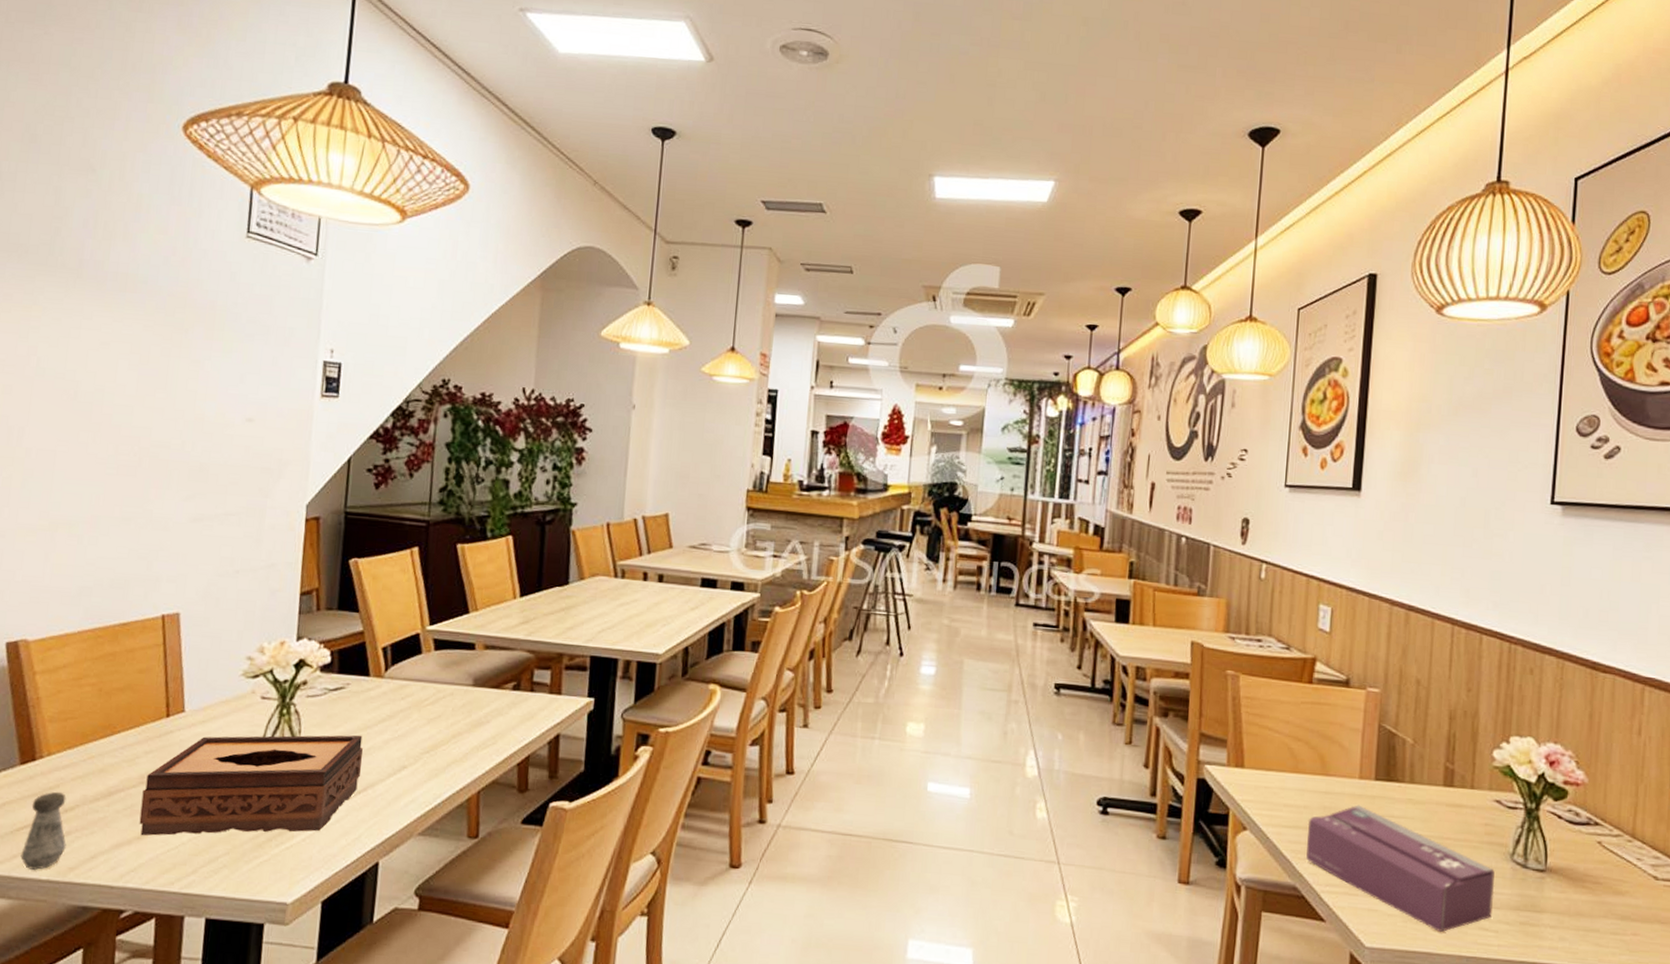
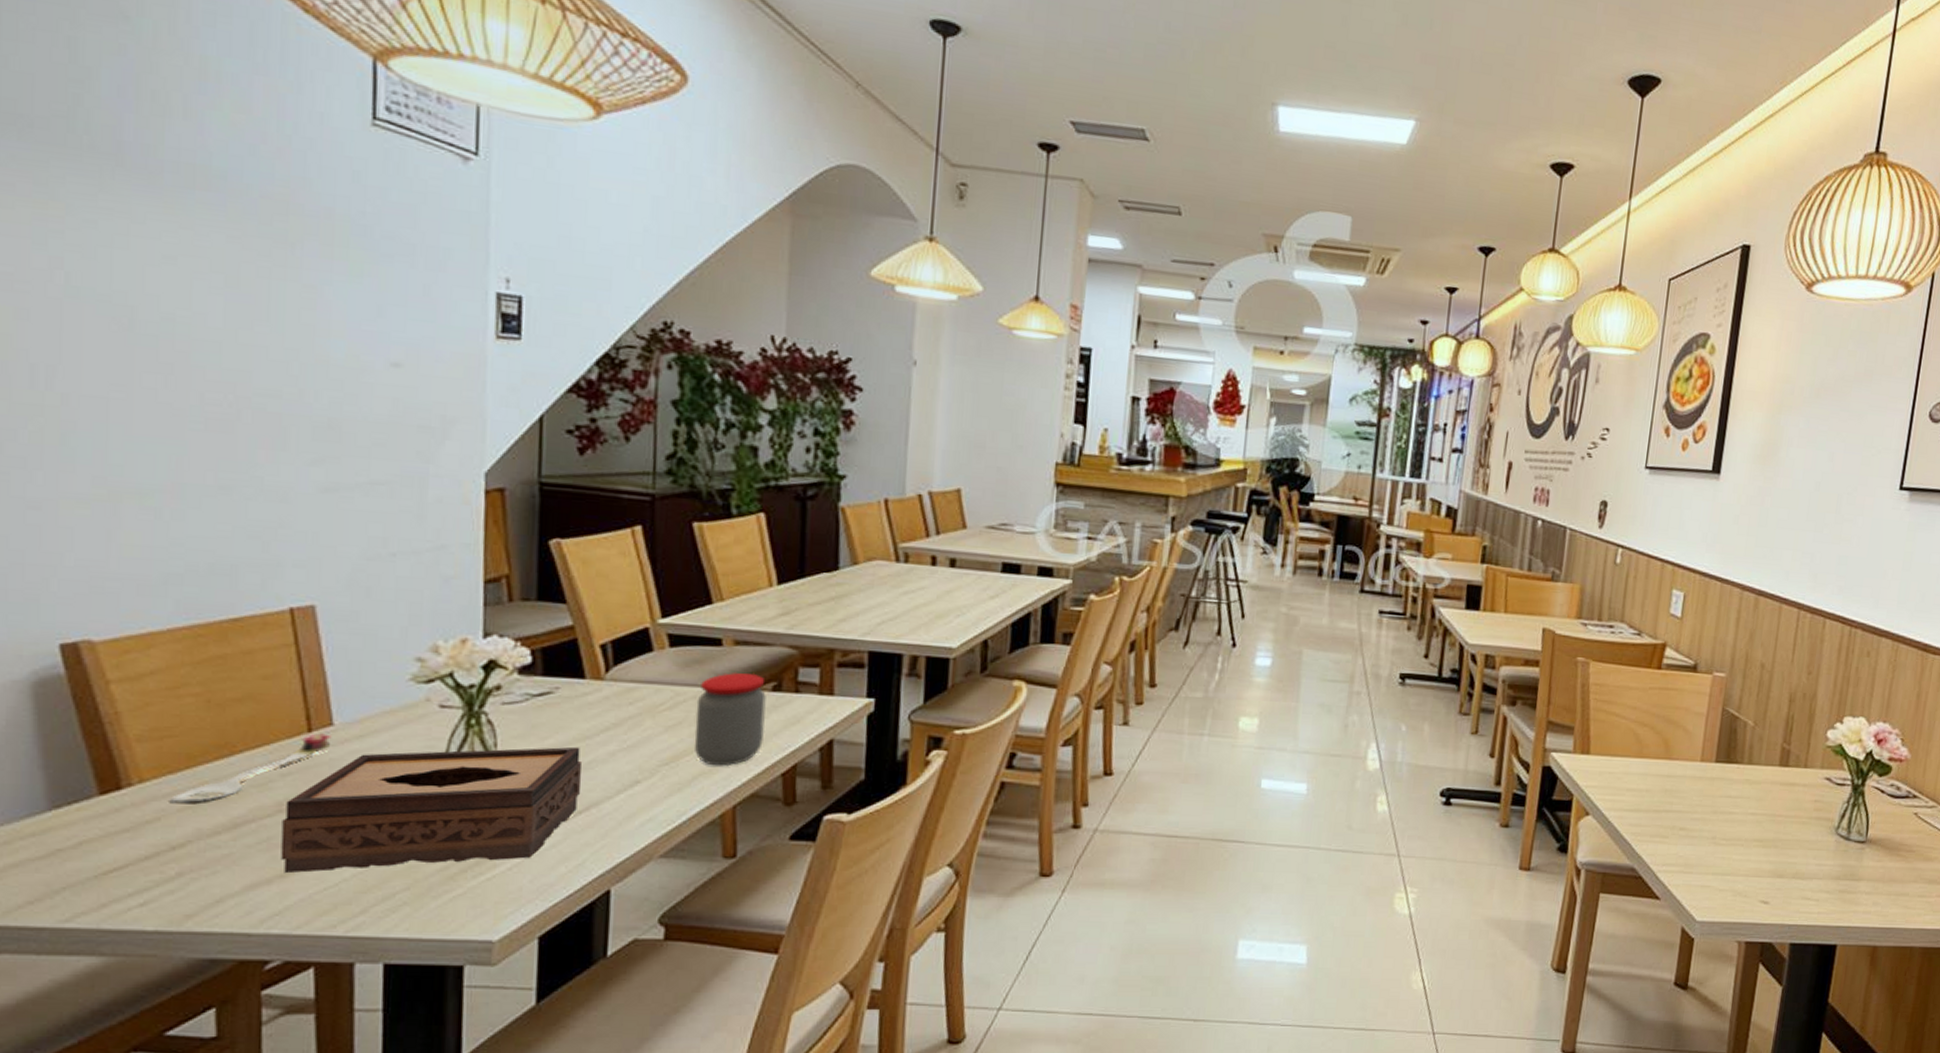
salt shaker: present [20,791,67,871] -> none [112,825,178,921]
spoon: none [67,718,183,774] -> present [169,733,332,803]
jar: none [449,672,508,756] -> present [694,672,766,767]
tissue box: present [1306,805,1495,932] -> none [1645,786,1820,903]

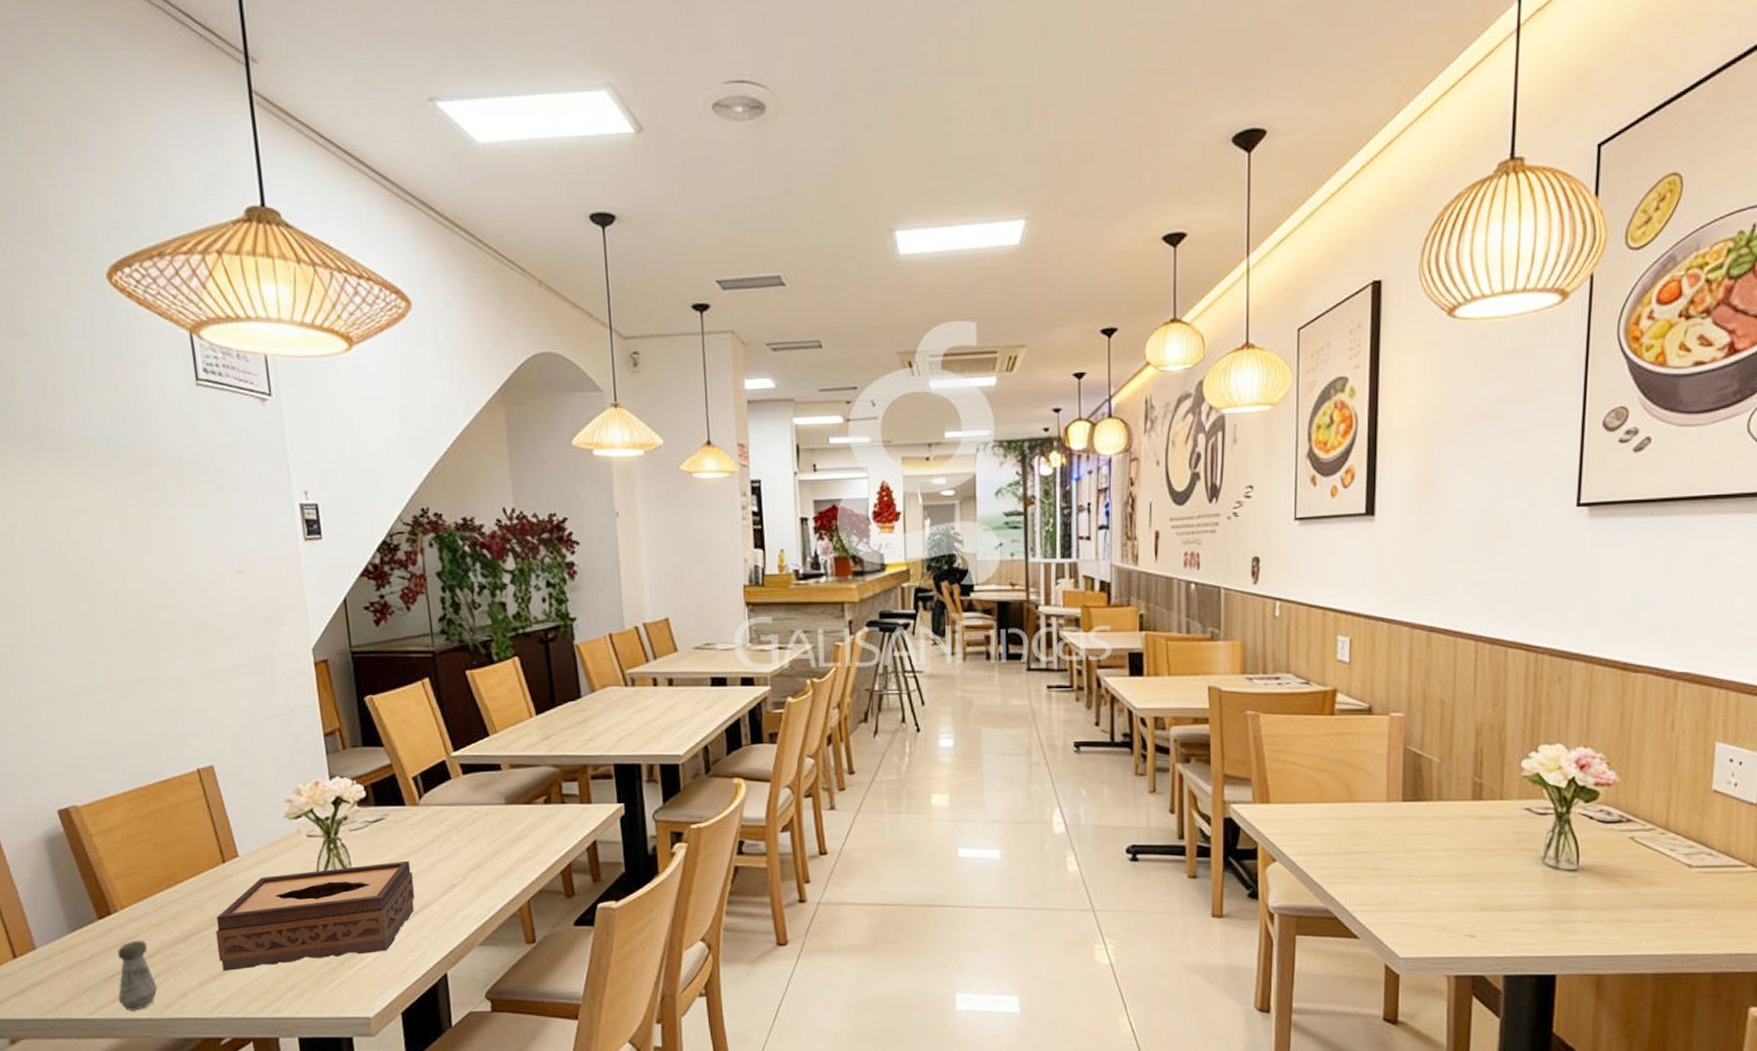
salt shaker: none [112,825,178,921] -> present [117,940,158,1012]
spoon: present [169,733,332,803] -> none [142,863,239,922]
jar: present [694,672,766,767] -> none [489,790,544,869]

